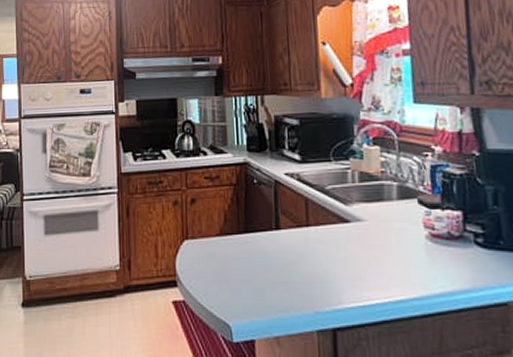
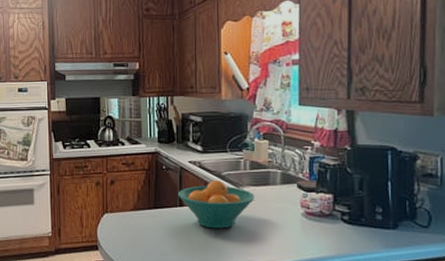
fruit bowl: none [273,196,367,257] -> present [178,180,255,229]

